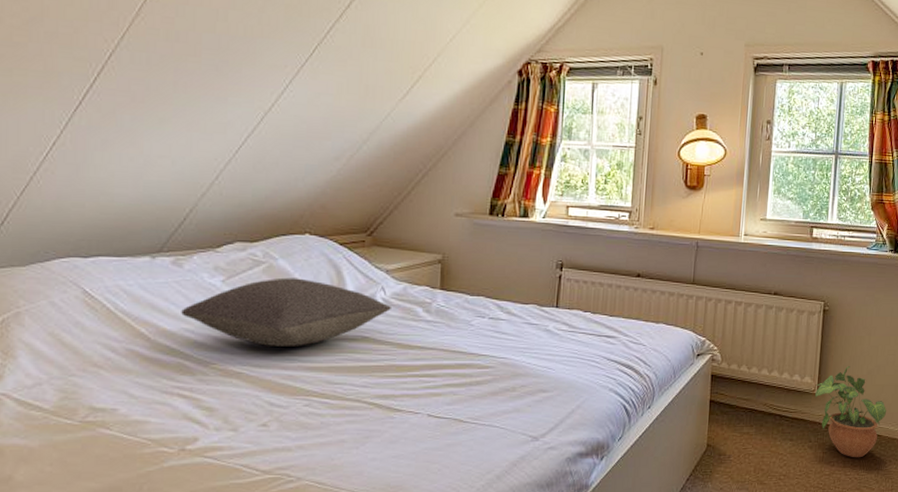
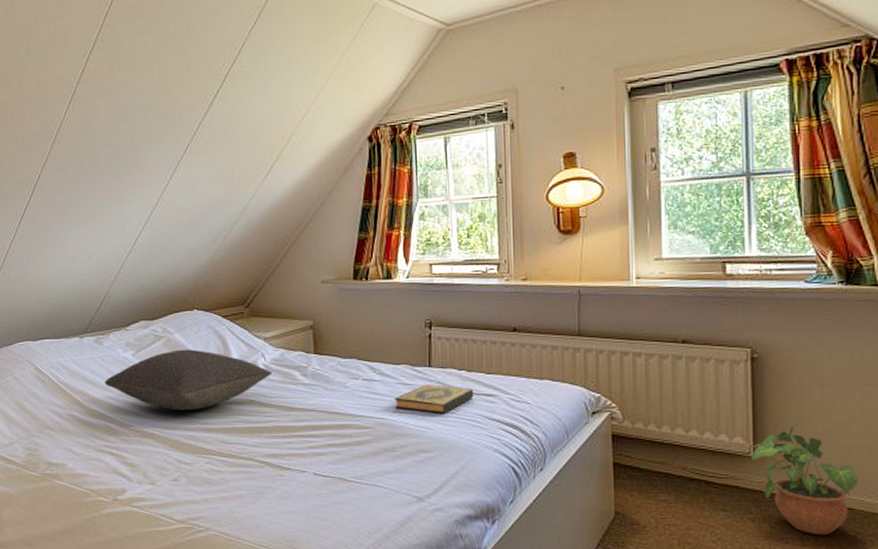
hardback book: none [518,324,596,354] -> present [393,383,474,413]

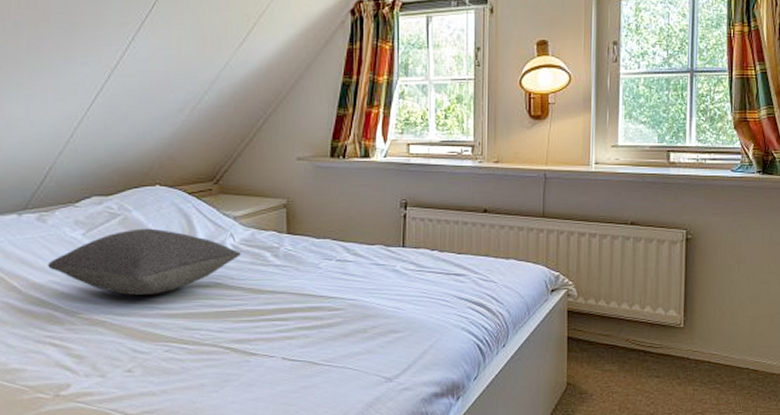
hardback book: present [393,383,474,413] -> none [367,264,445,294]
potted plant: present [751,424,858,536] -> none [682,297,762,395]

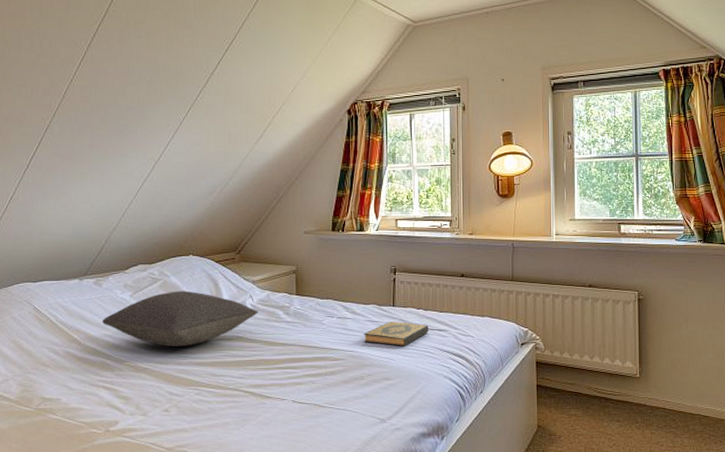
hardback book: none [367,264,445,294] -> present [363,321,429,346]

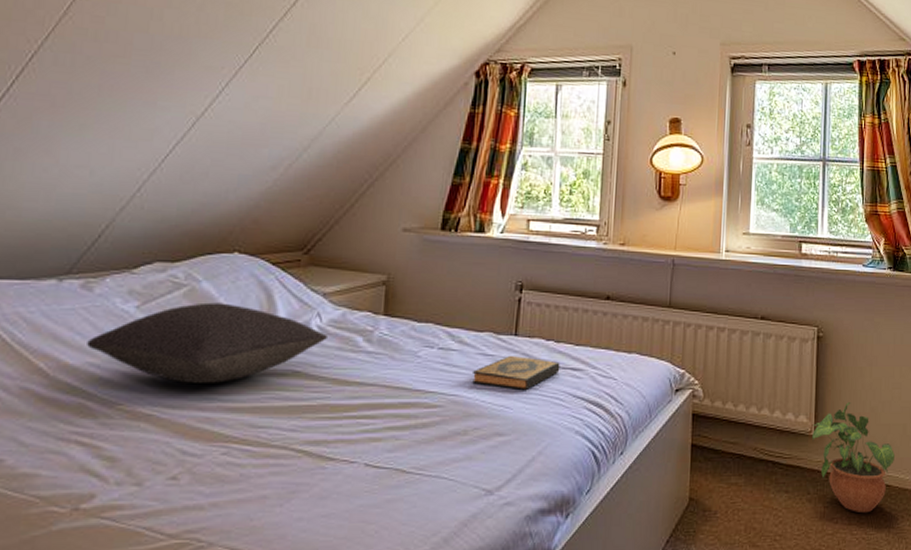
potted plant: none [638,351,711,438] -> present [812,402,895,514]

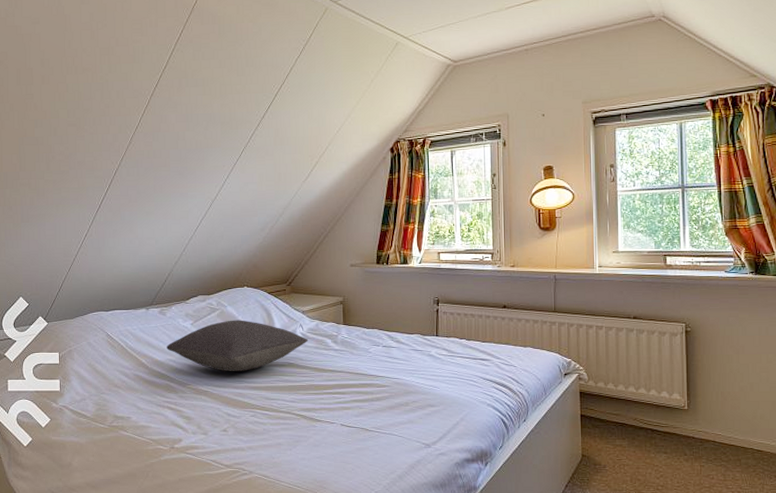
hardback book: present [471,355,560,390] -> none [407,350,472,374]
potted plant: present [812,402,895,514] -> none [686,383,765,472]

